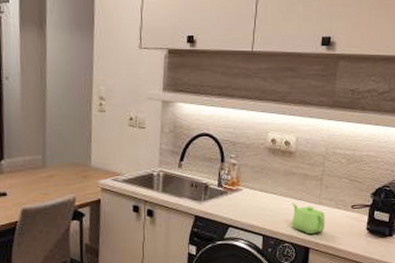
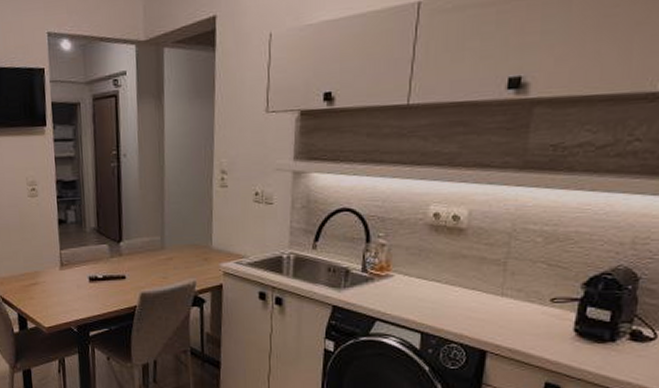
teapot: present [292,203,325,235] -> none [461,293,510,334]

